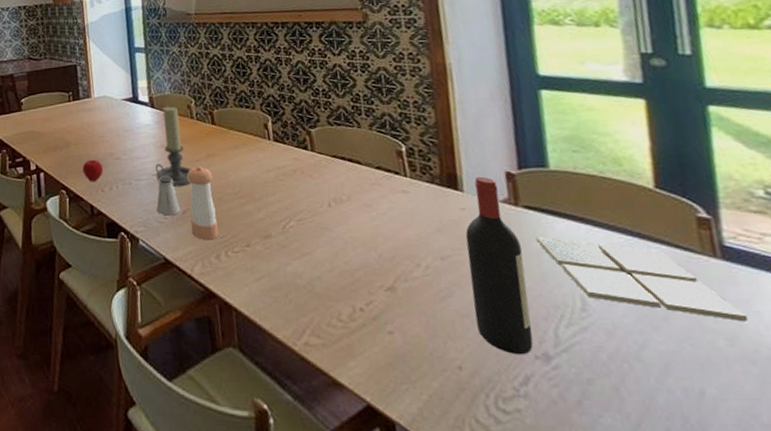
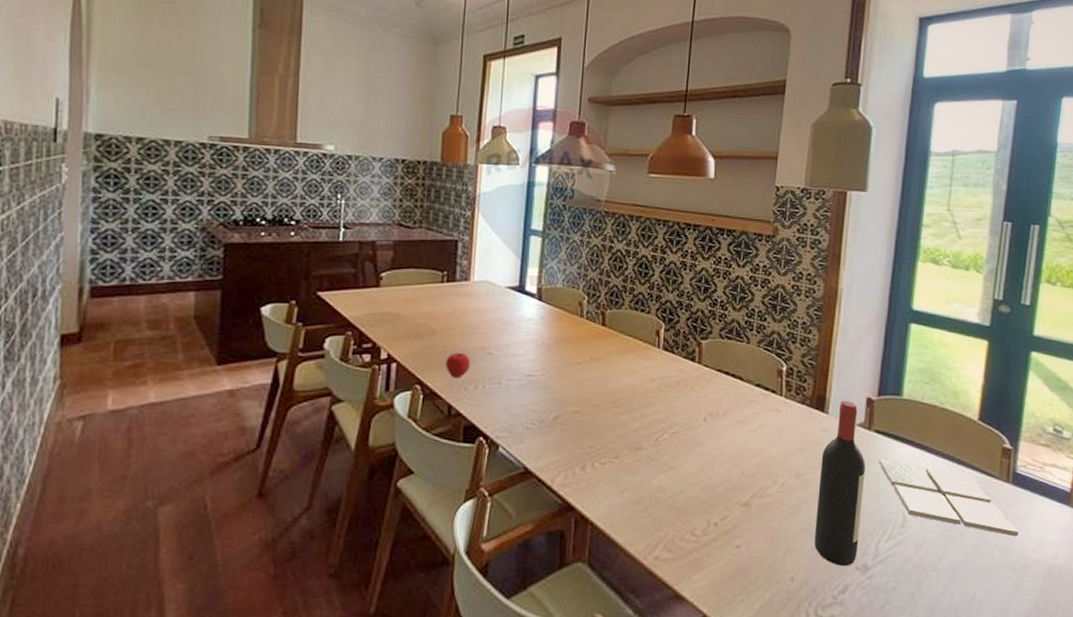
candle holder: present [155,106,192,187] -> none [530,300,572,391]
saltshaker: present [156,177,180,216] -> none [525,379,551,422]
pepper shaker: present [187,165,219,241] -> none [560,369,593,450]

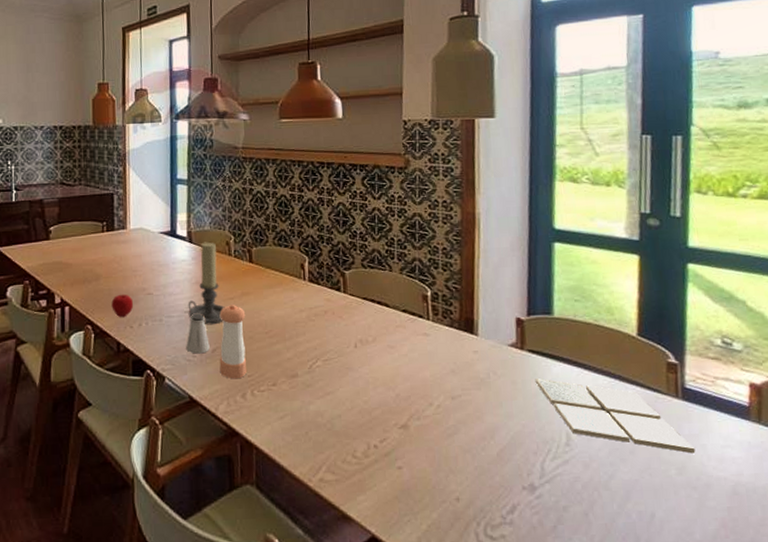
saltshaker: none [525,379,551,422] -> present [186,314,210,354]
candle holder: none [530,300,572,391] -> present [188,241,225,325]
pepper shaker: none [560,369,593,450] -> present [219,304,247,379]
wine bottle: present [814,400,865,567] -> none [475,321,523,487]

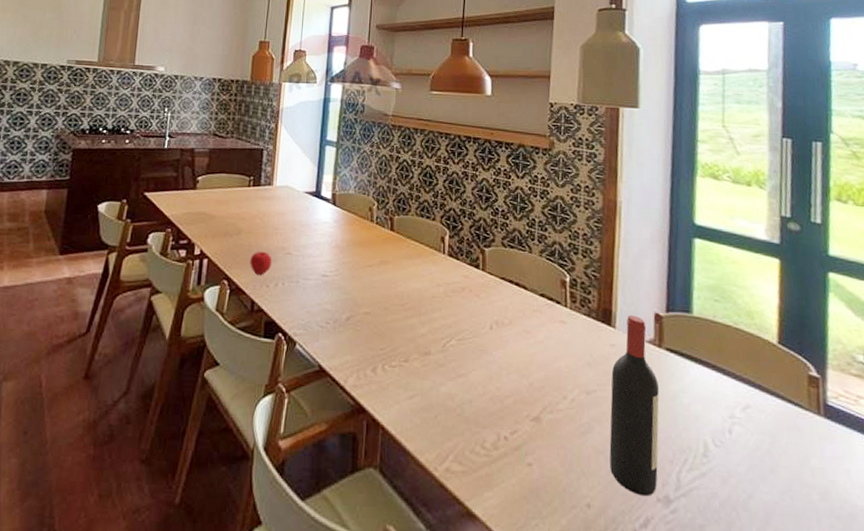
saltshaker: present [186,314,210,354] -> none [320,279,344,321]
candle holder: present [188,241,225,325] -> none [325,205,363,292]
pepper shaker: present [219,304,247,379] -> none [352,271,383,351]
wine bottle: none [475,321,523,487] -> present [609,315,660,497]
drink coaster: present [535,378,696,454] -> none [672,380,839,479]

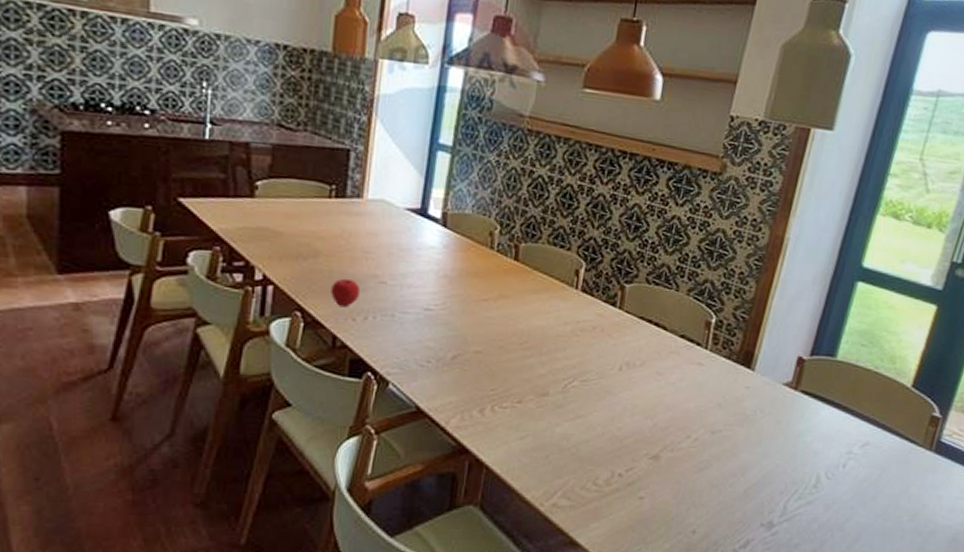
wine bottle: present [609,315,660,497] -> none [721,358,787,523]

